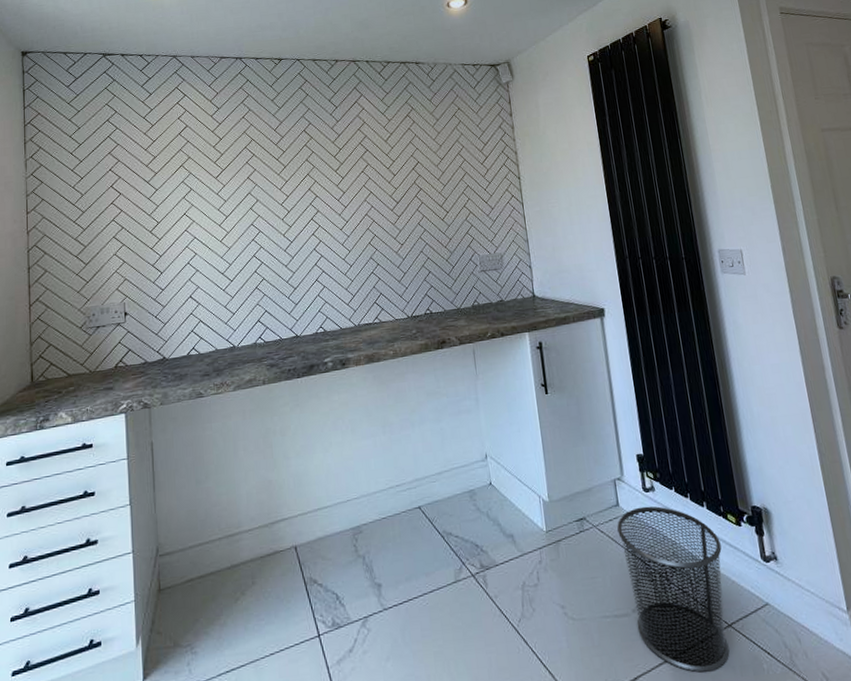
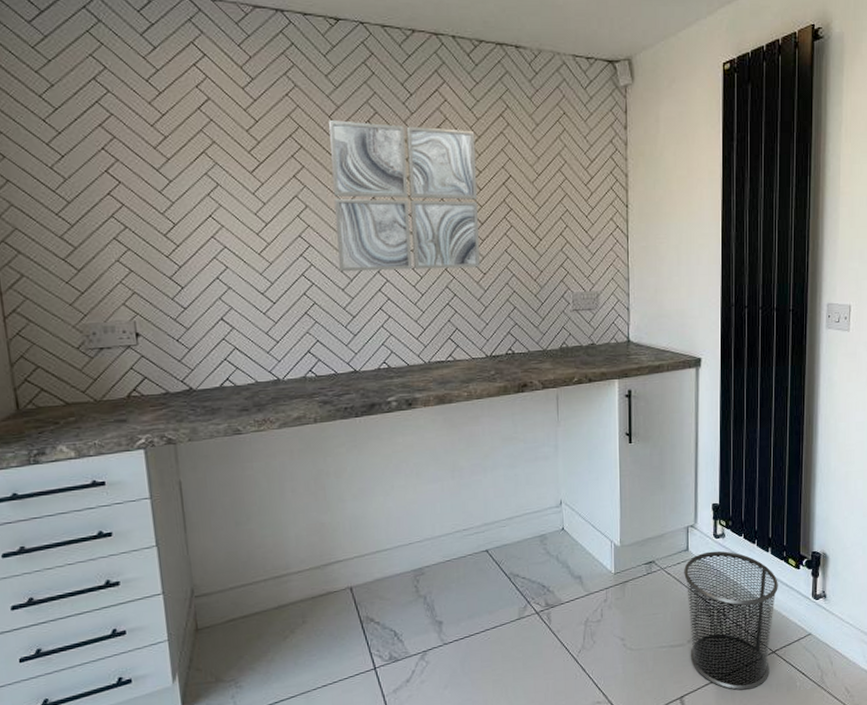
wall art: none [273,130,398,252] -> present [328,120,480,272]

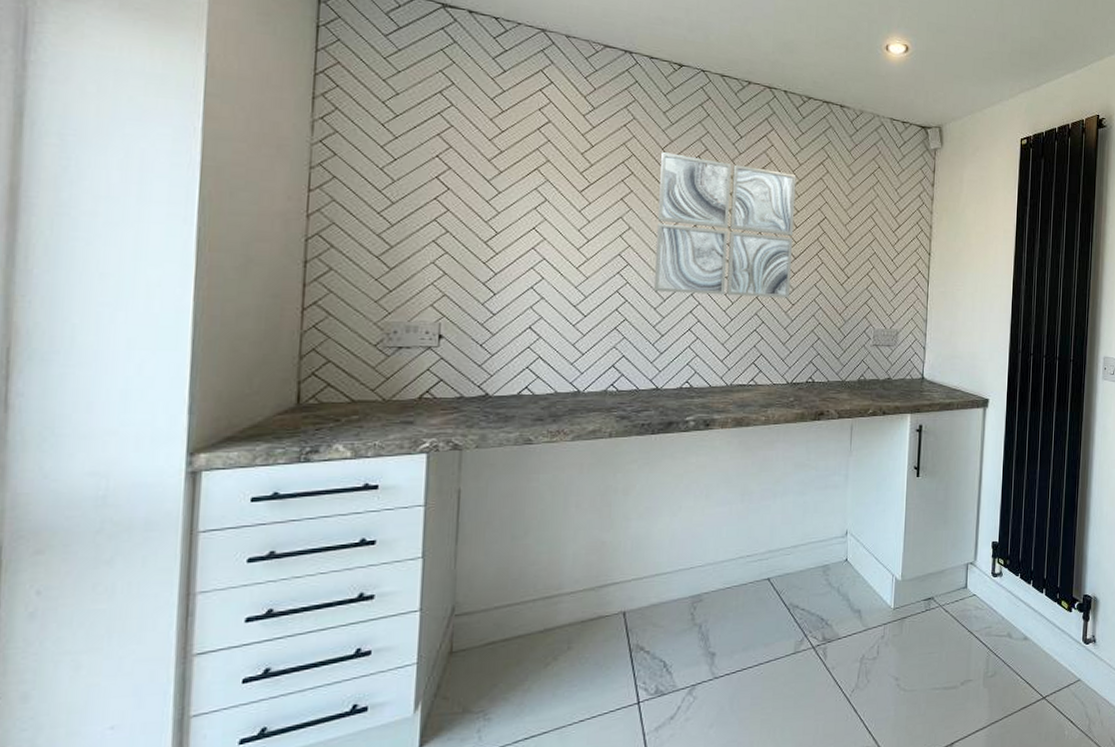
waste bin: present [684,551,778,691] -> none [961,590,1051,738]

